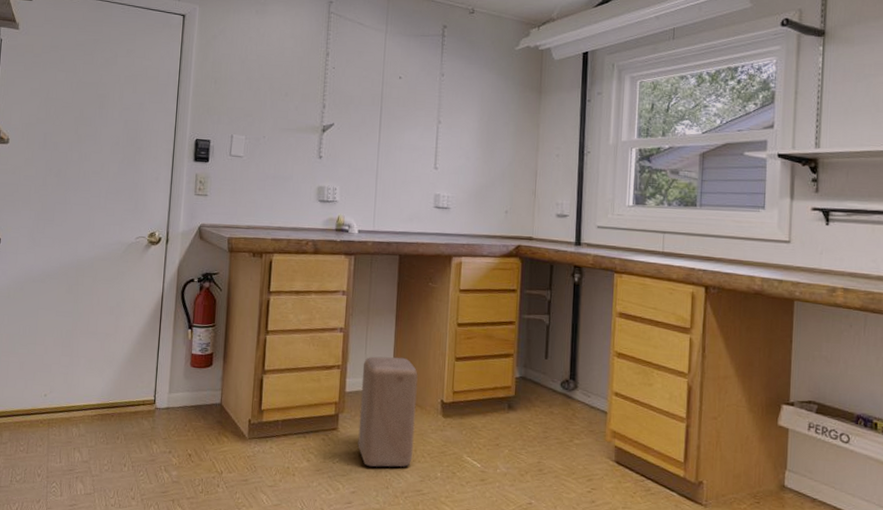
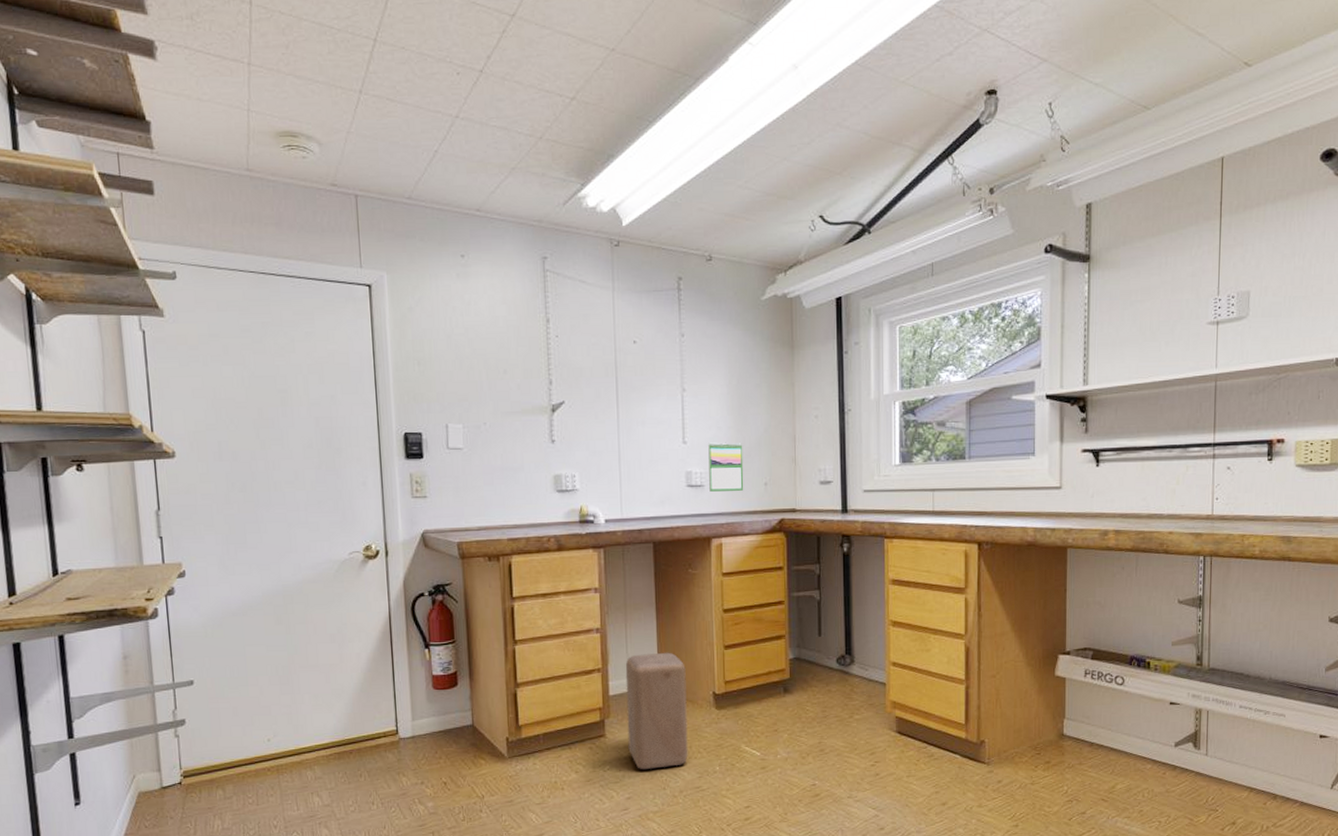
calendar: none [454,170,488,216] -> present [708,442,744,492]

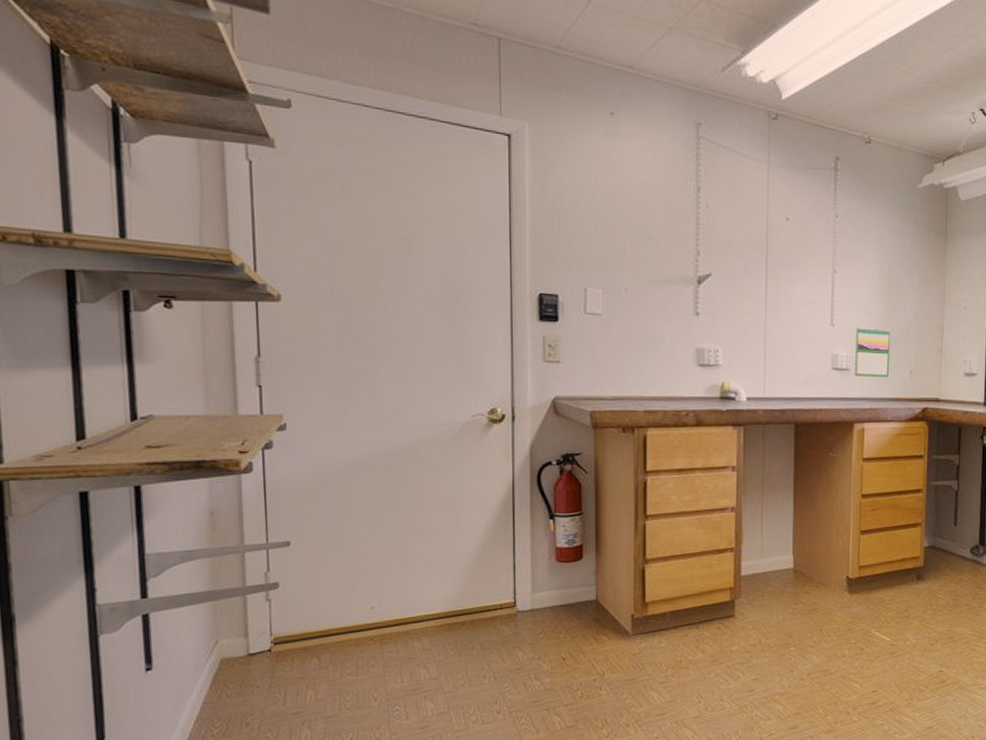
stool: present [625,652,688,770] -> none [758,534,820,652]

